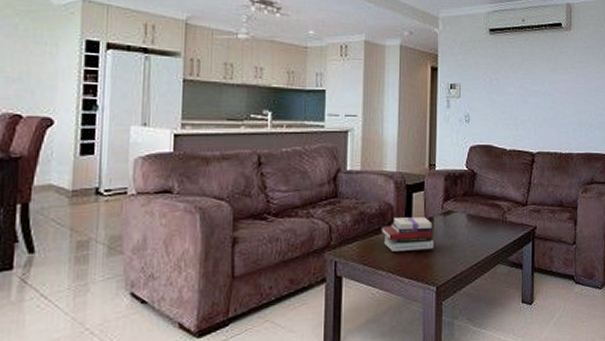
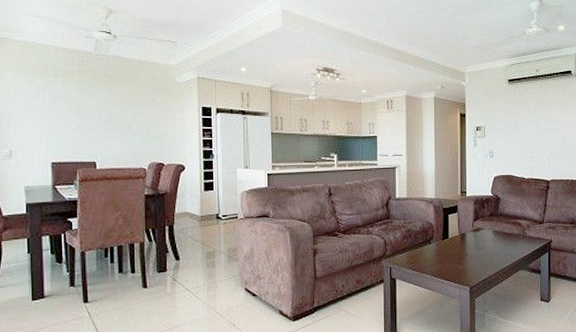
books: present [380,217,434,252] -> none [424,233,467,260]

